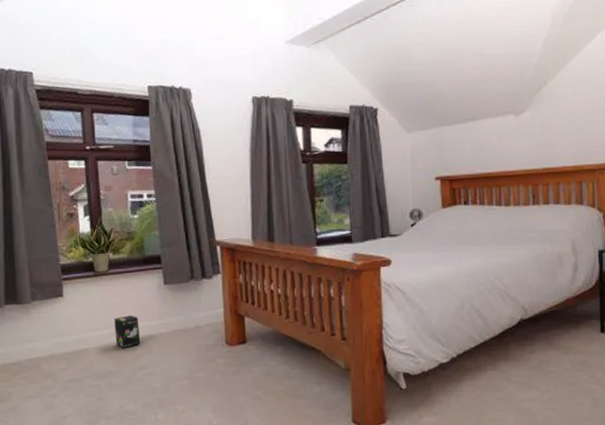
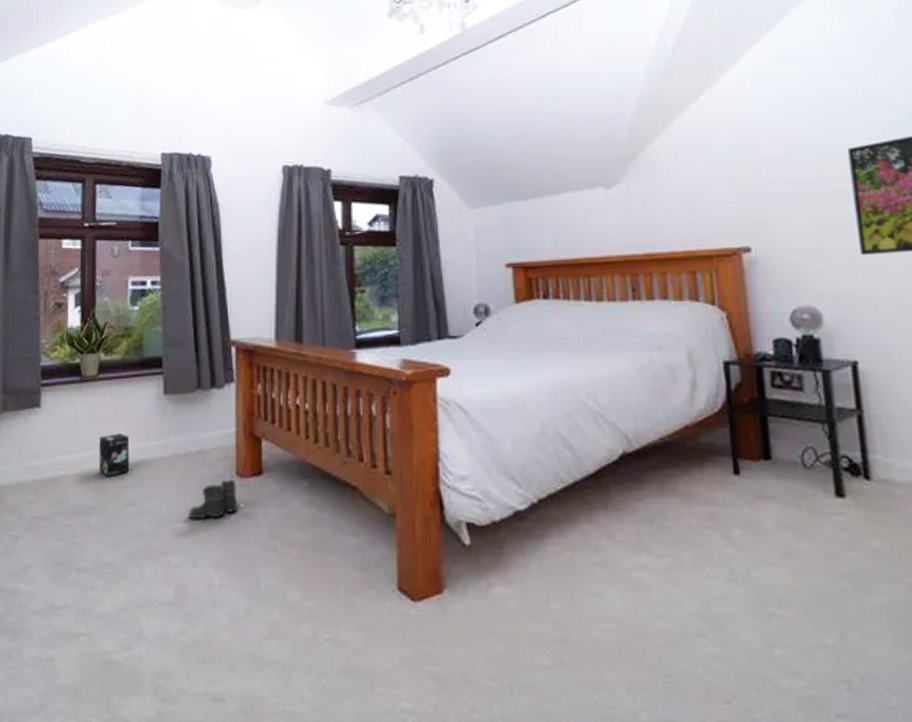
boots: none [189,347,229,379] -> present [188,479,239,522]

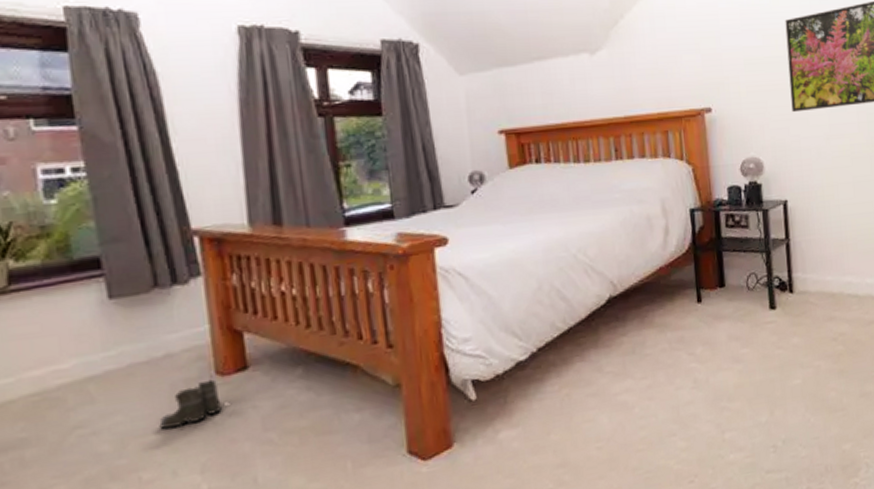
box: present [98,434,130,476] -> none [23,350,73,402]

